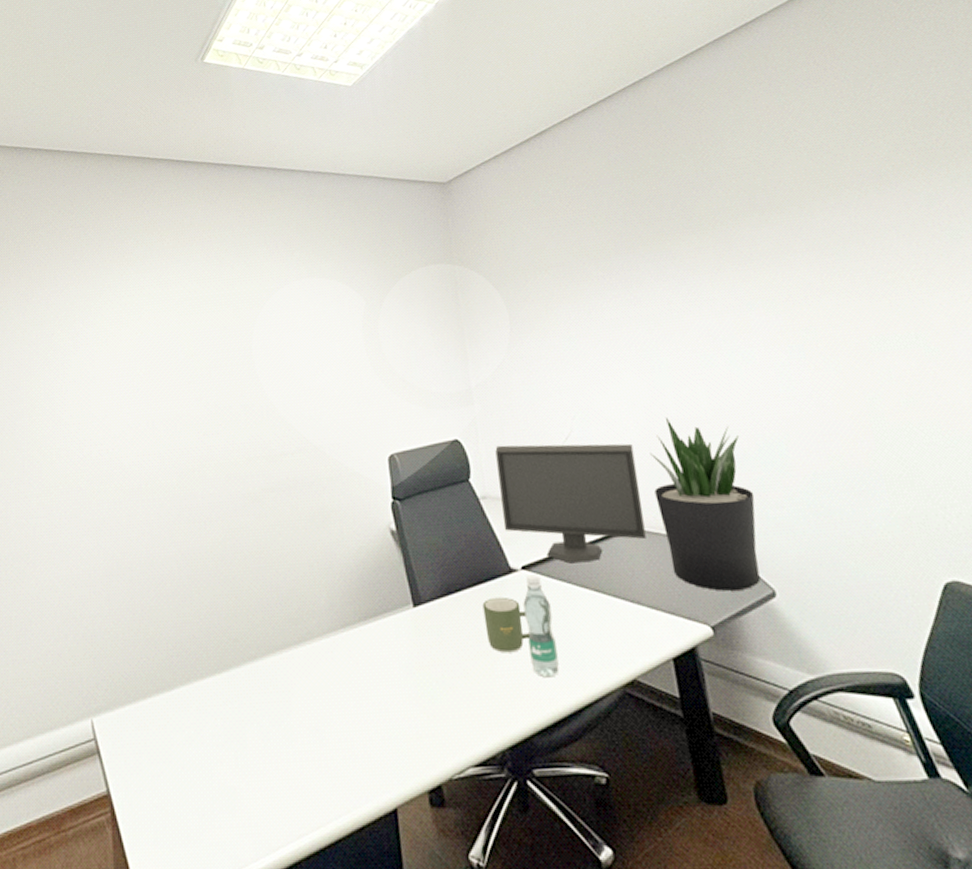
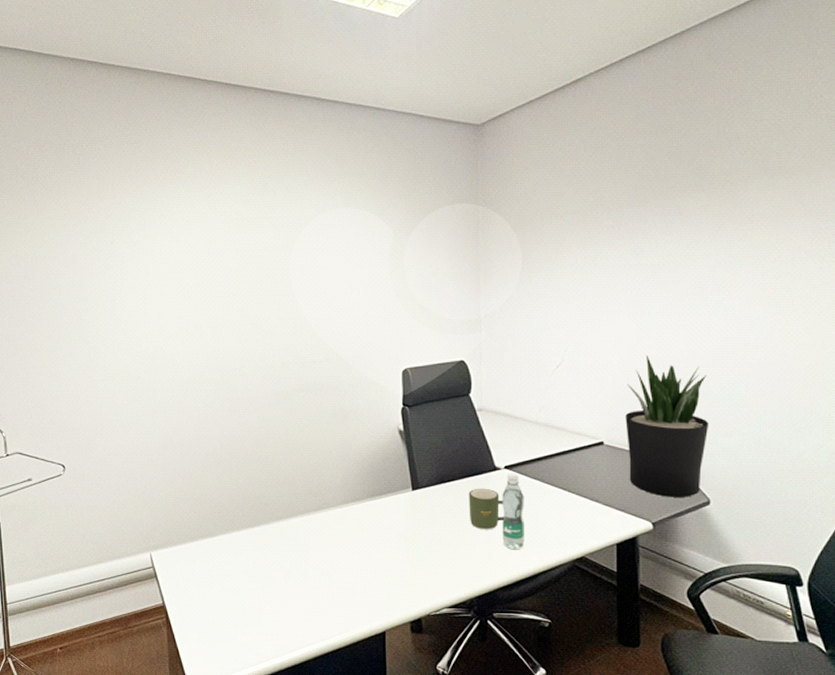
monitor: present [495,443,646,564] -> none [494,368,614,467]

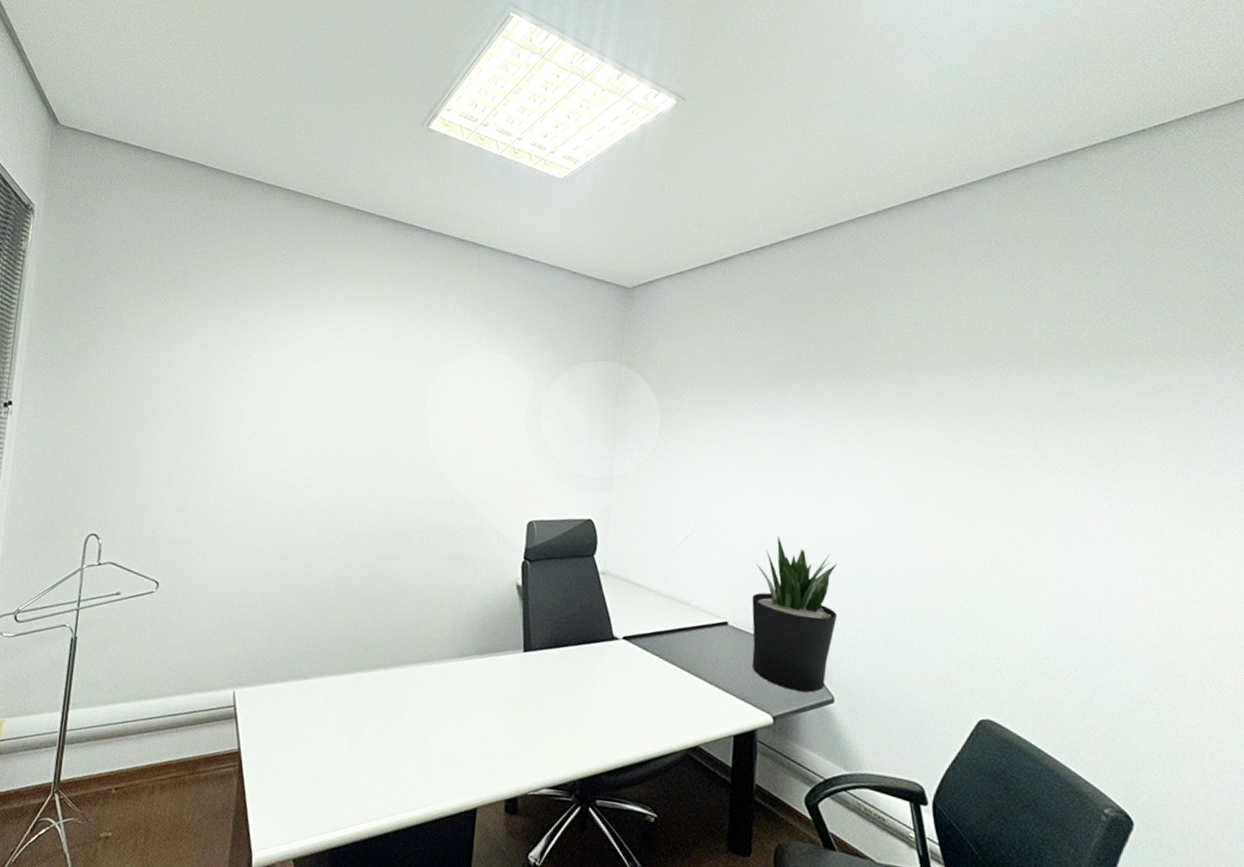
mug: present [469,488,505,530] -> none [581,657,618,705]
bottle: present [502,473,524,549] -> none [613,645,641,730]

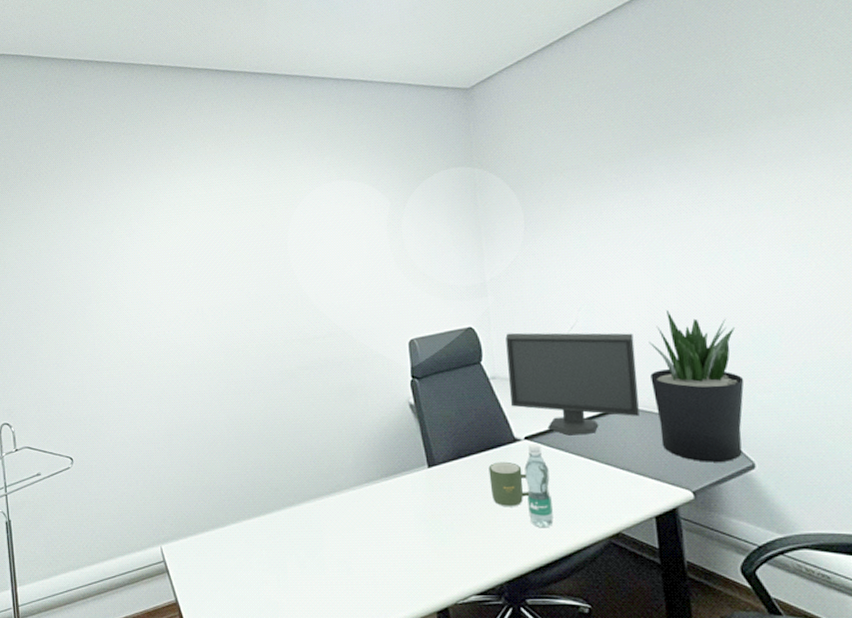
mug: none [581,657,618,705] -> present [488,461,530,507]
bottle: none [613,645,641,730] -> present [524,444,554,527]
monitor: none [615,531,743,645] -> present [505,332,639,436]

